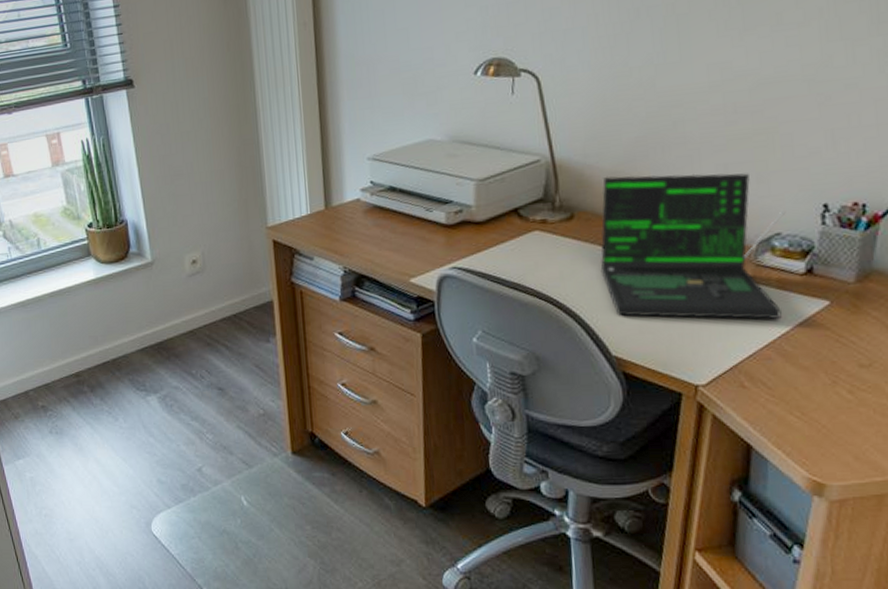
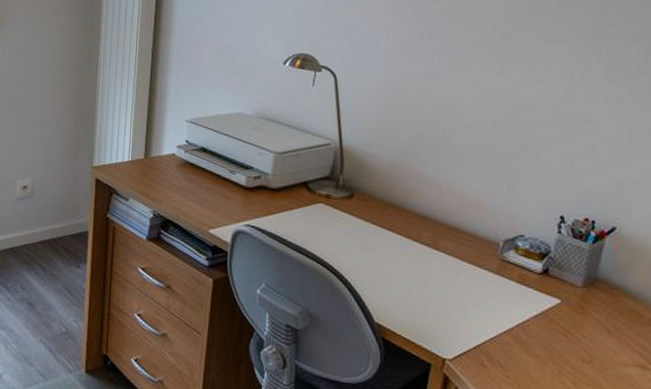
laptop: present [600,173,786,320] -> none [371,165,529,310]

